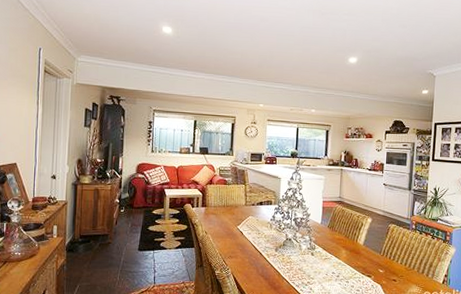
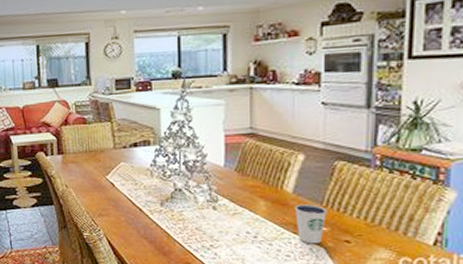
dixie cup: none [363,253,383,282] -> present [294,204,327,244]

